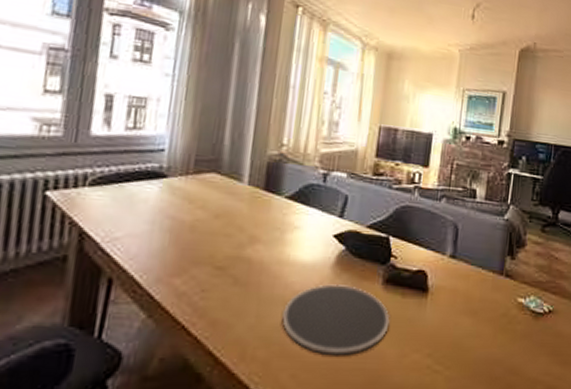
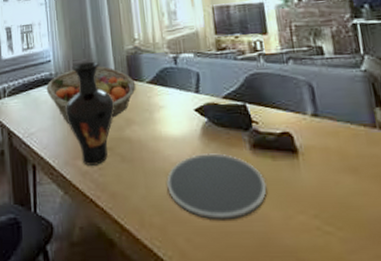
fruit basket: none [149,167,272,233] -> present [46,66,136,123]
vase: none [171,160,240,286] -> present [65,61,115,166]

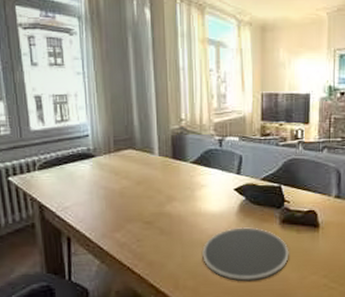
fruit basket: present [46,66,136,123] -> none [83,144,179,198]
vase: present [65,61,115,166] -> none [104,138,156,238]

